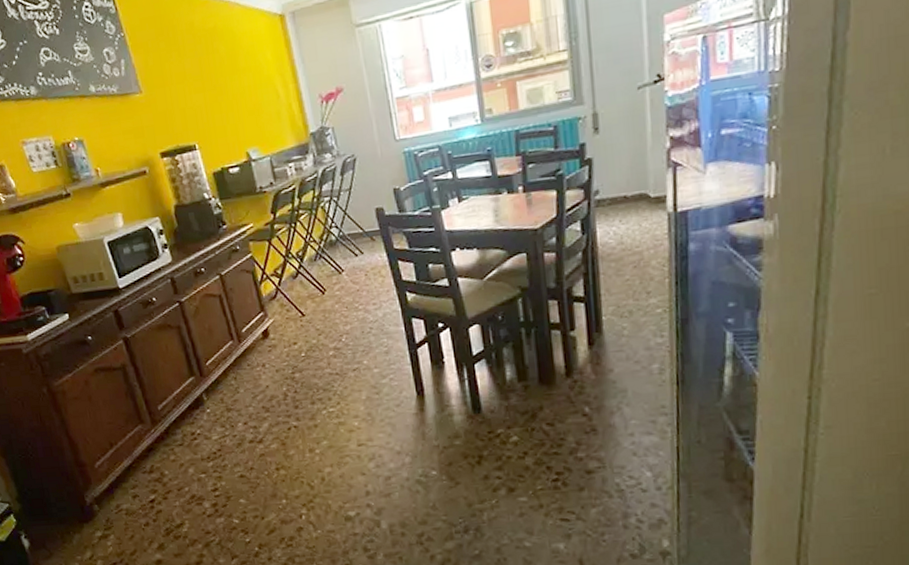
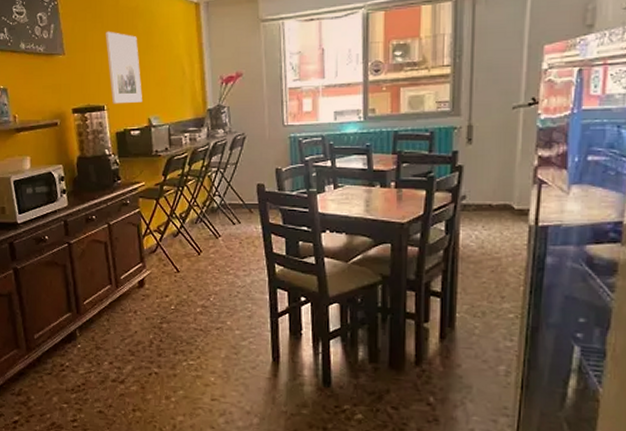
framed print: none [184,59,237,142] -> present [106,31,142,104]

